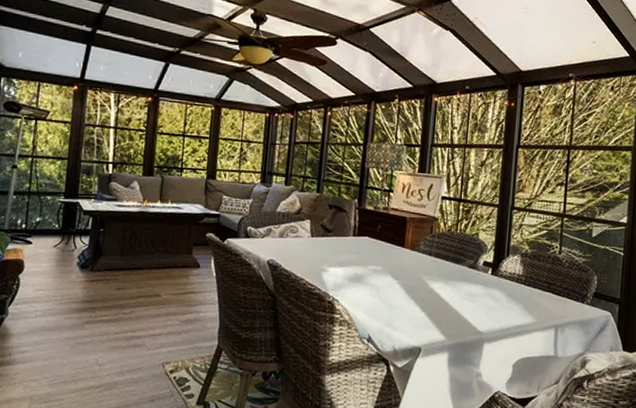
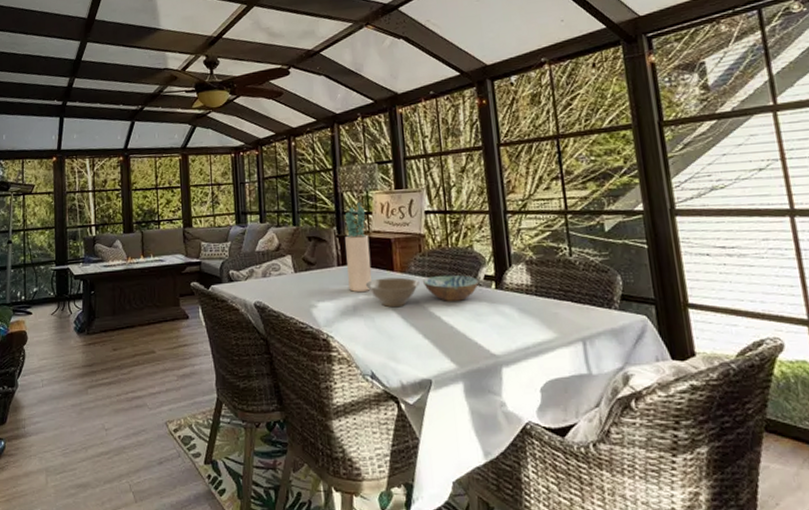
vase: none [360,175,388,264] -> present [344,197,372,293]
bowl: none [376,252,426,281] -> present [365,277,420,308]
bowl: none [428,256,479,282] -> present [422,274,480,302]

